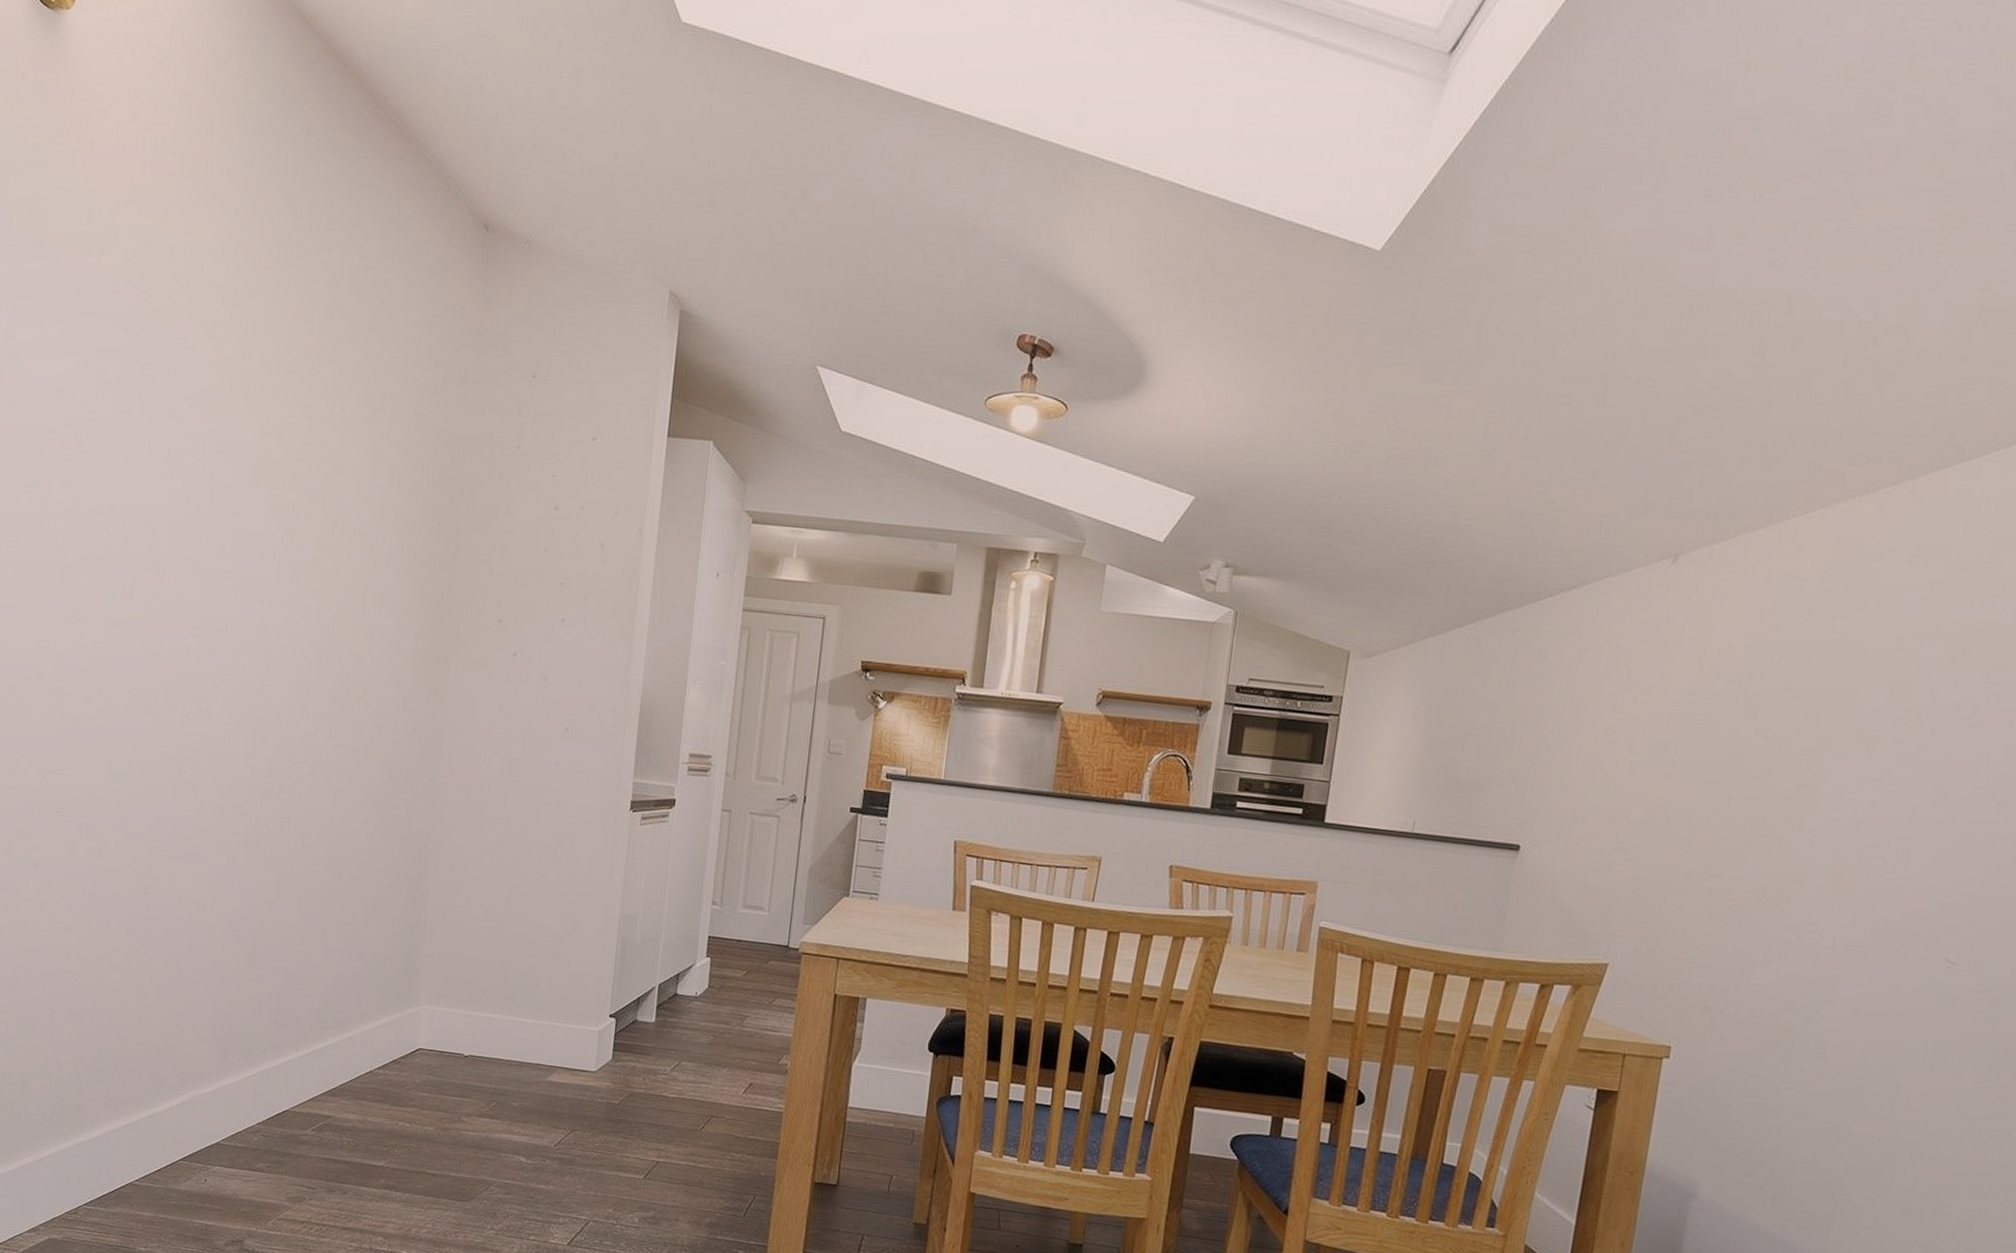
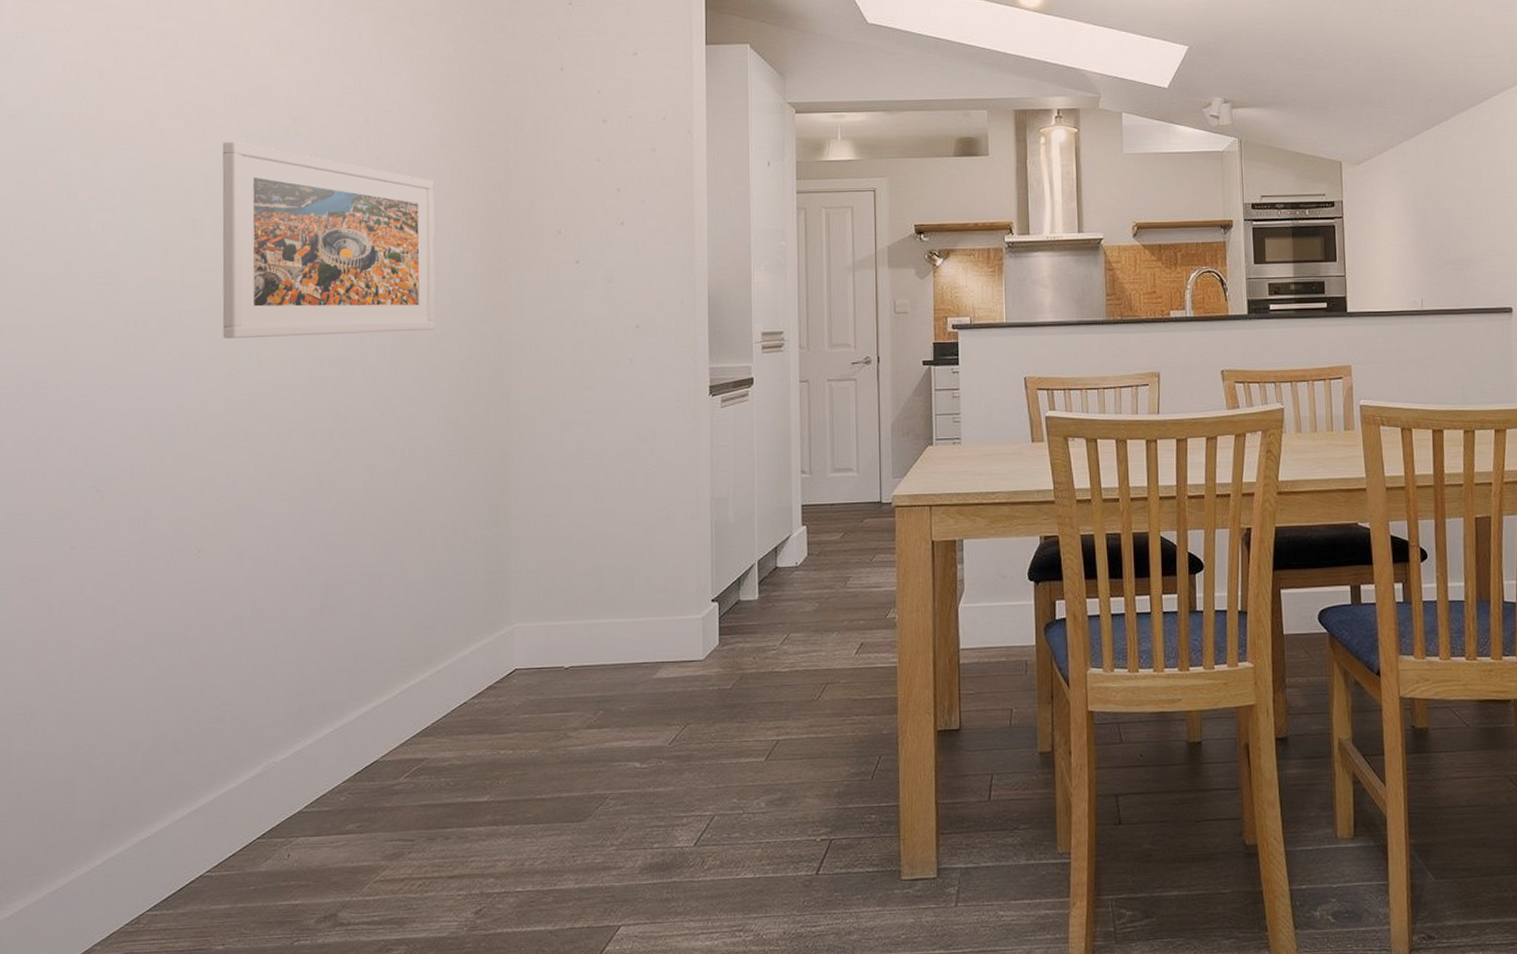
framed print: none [178,486,384,705] -> present [222,141,435,339]

